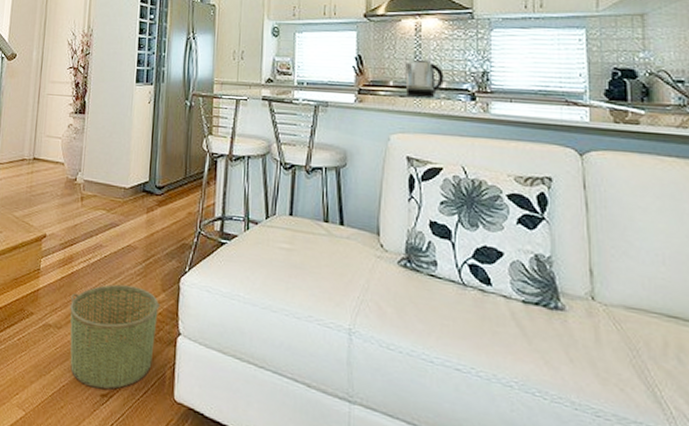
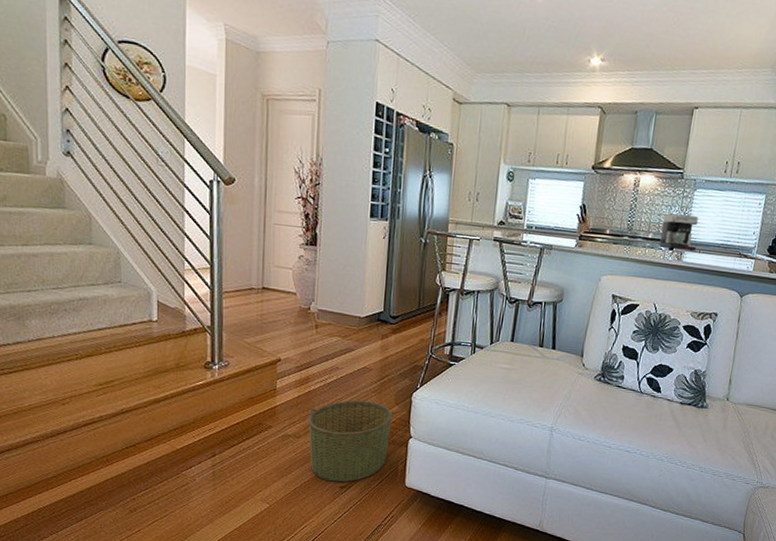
kettle: present [405,59,444,99] -> none [619,211,652,247]
coffee maker: none [457,58,507,101] -> present [659,213,699,251]

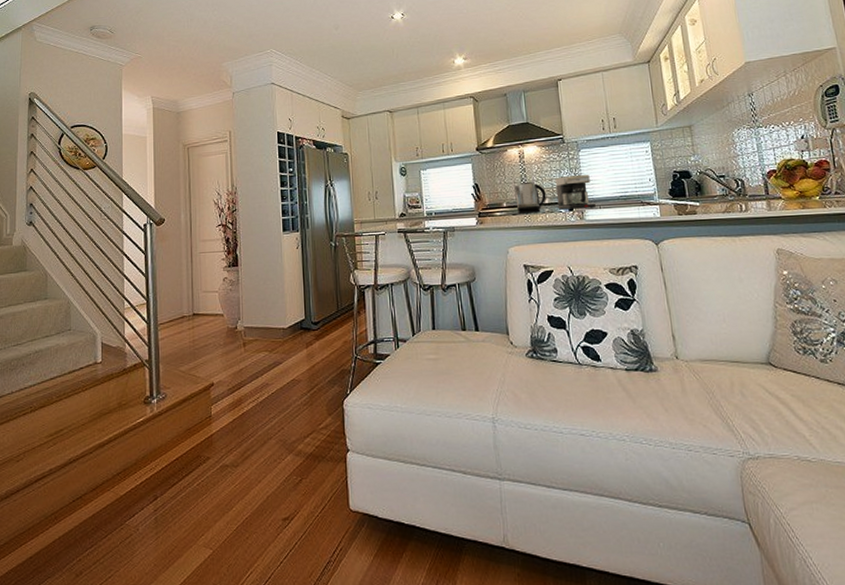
basket: present [308,400,394,483] -> none [244,415,328,514]
kettle: none [619,211,652,247] -> present [514,181,546,215]

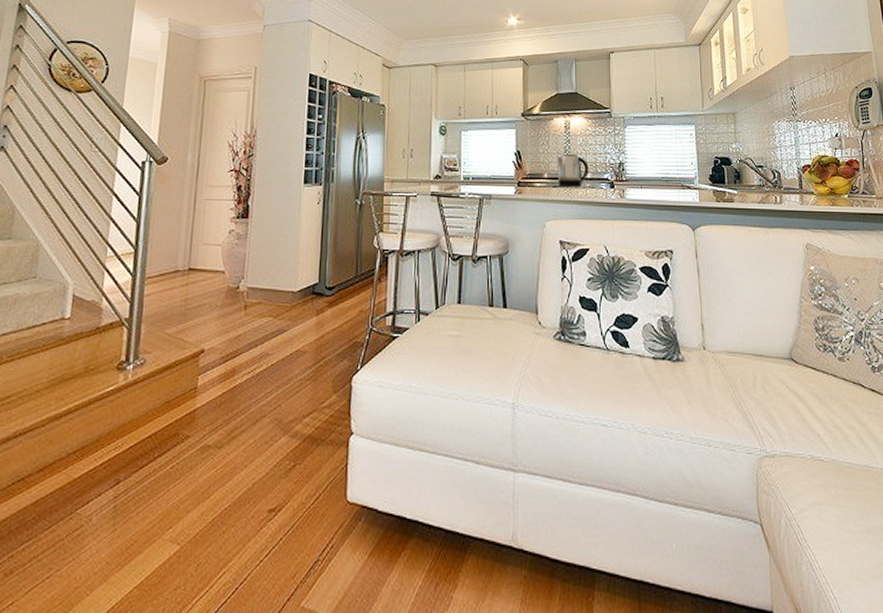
coffee maker: present [555,175,597,211] -> none [599,152,638,188]

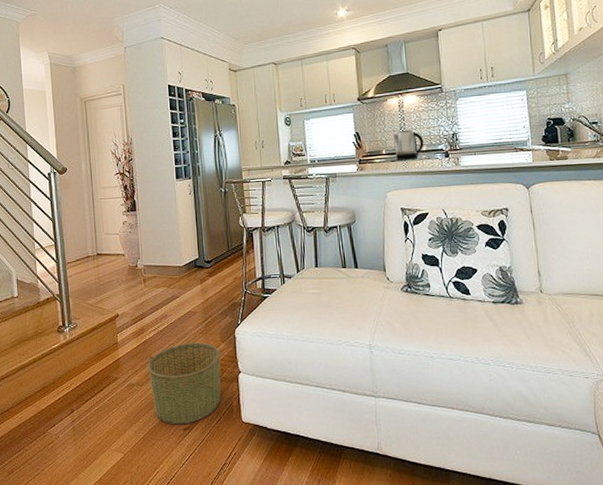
basket: none [232,392,331,505] -> present [147,342,221,425]

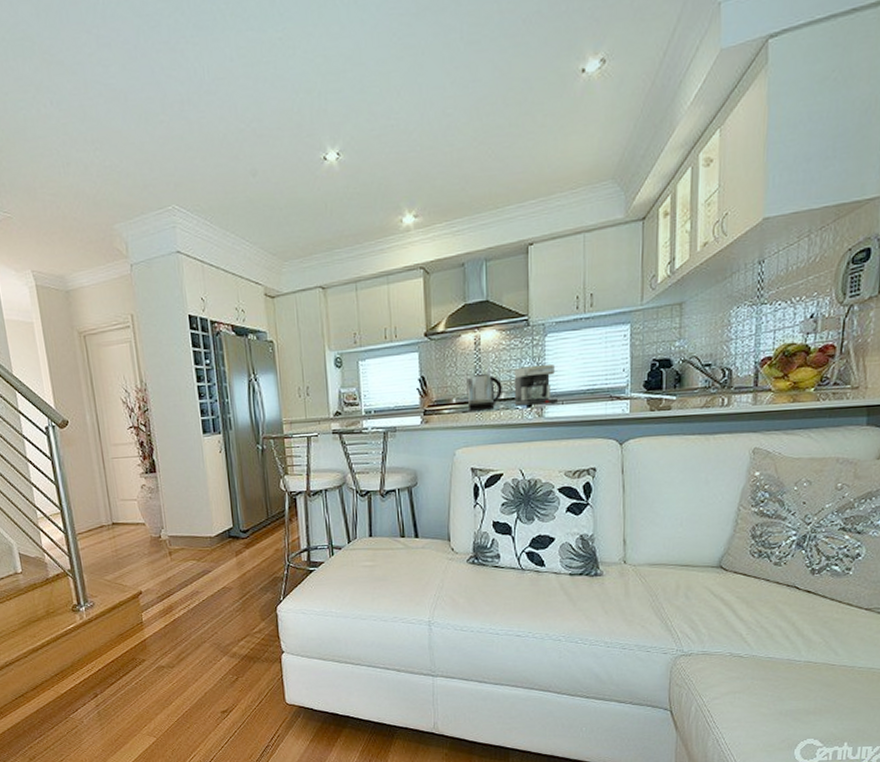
basket: present [147,342,221,425] -> none [178,621,262,708]
coffee maker: none [432,123,472,157] -> present [514,365,559,407]

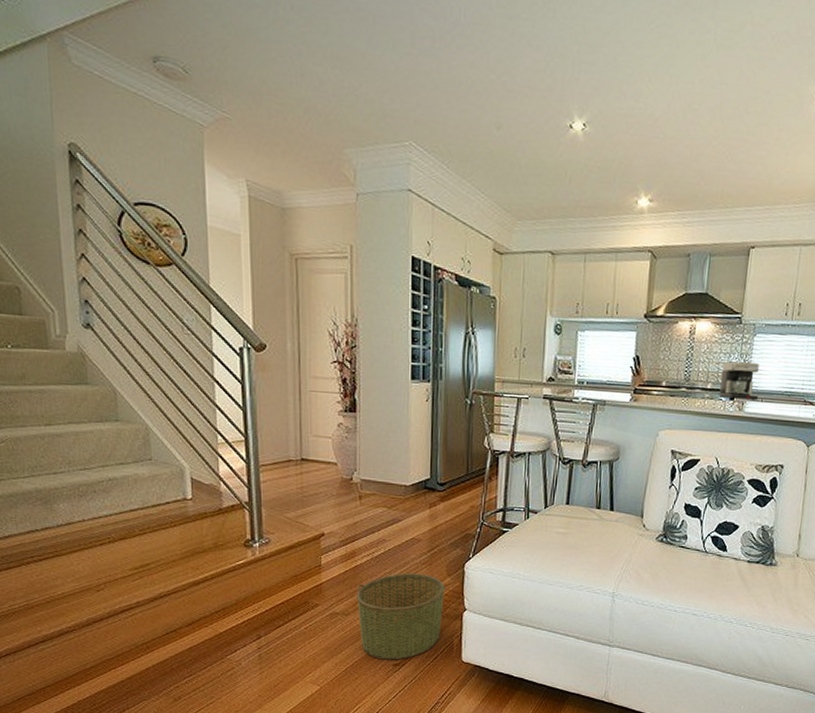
basket: none [178,621,262,708] -> present [357,573,446,660]
kettle: present [466,373,502,413] -> none [676,361,710,399]

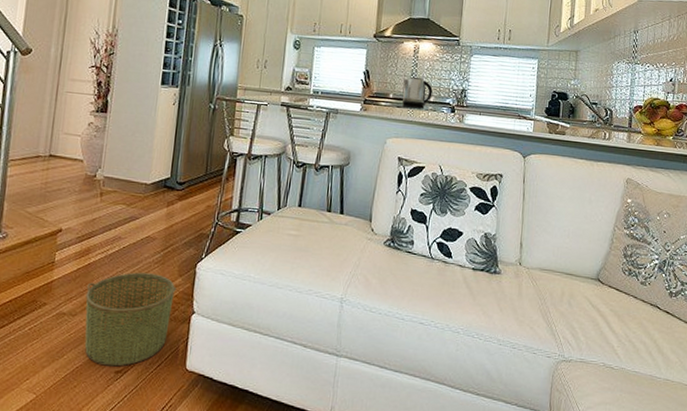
kettle: none [676,361,710,399] -> present [402,76,433,110]
coffee maker: present [718,361,759,400] -> none [441,78,478,113]

